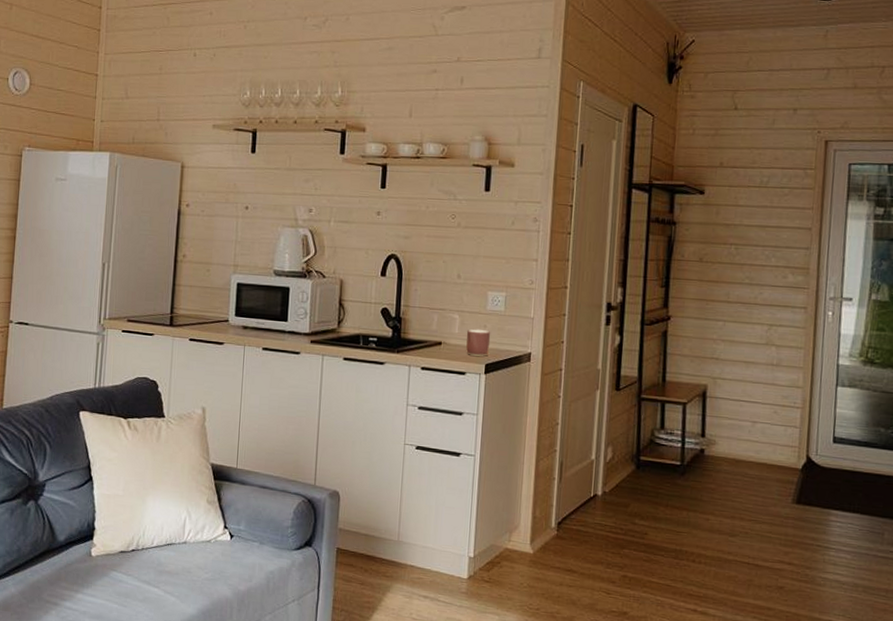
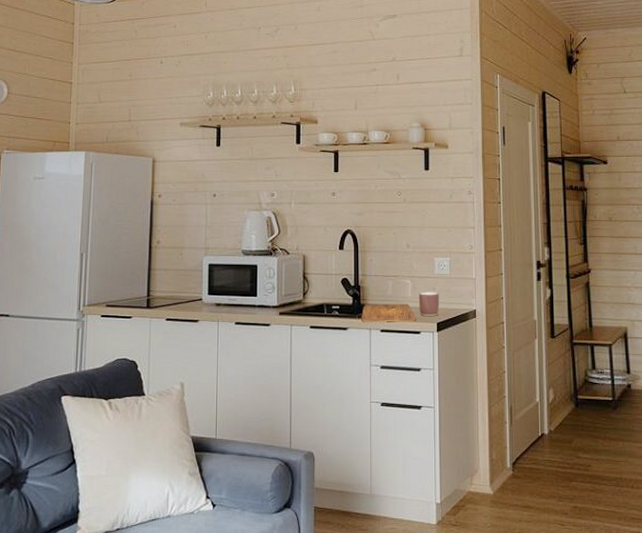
cutting board: none [400,338,462,361] -> present [361,304,416,323]

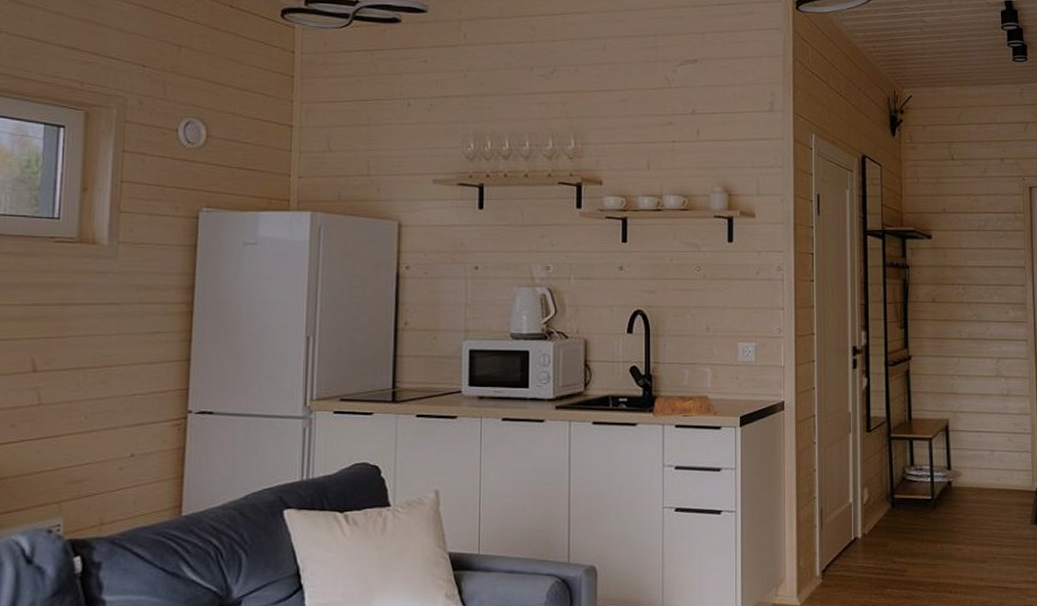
mug: present [418,292,440,317] -> none [719,381,744,410]

